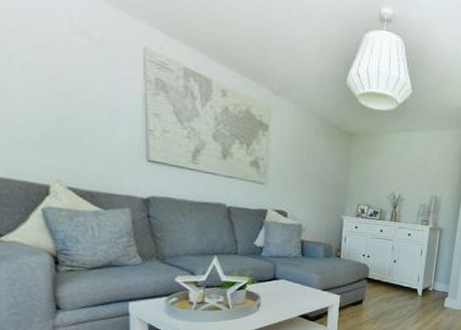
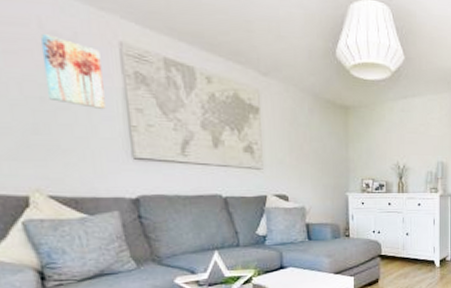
wall art: none [70,31,126,112] -> present [39,32,106,110]

